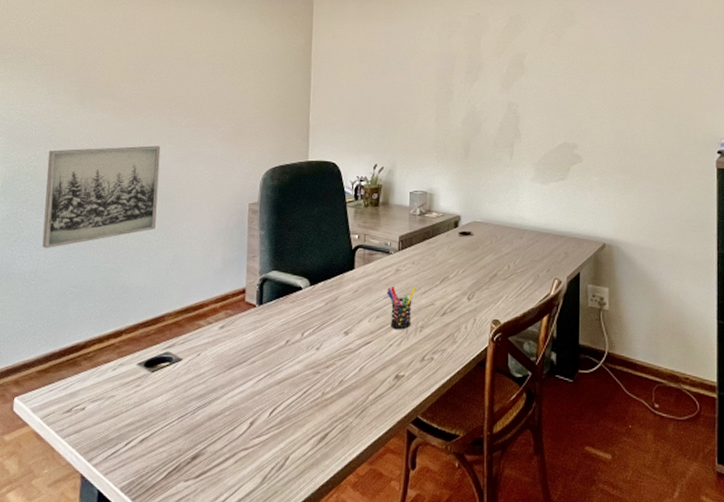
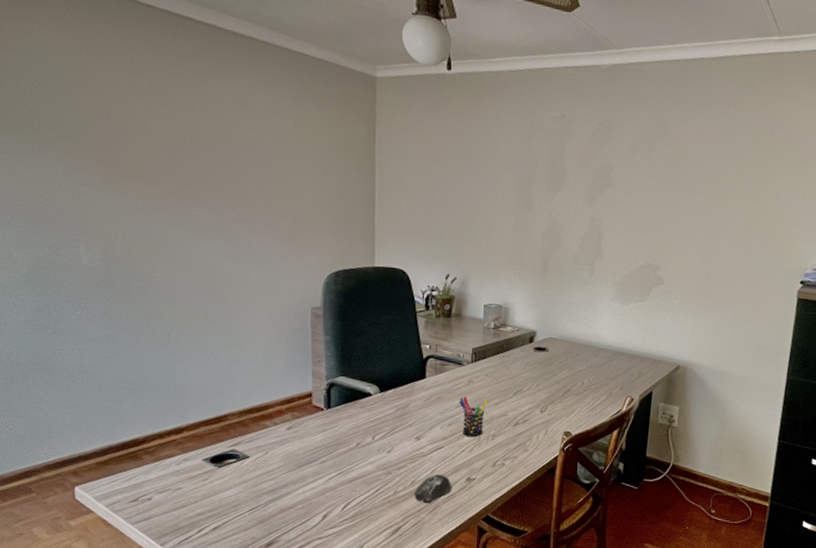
wall art: present [42,145,161,248] -> none [77,237,209,343]
computer mouse: none [342,372,381,406] -> present [414,474,452,504]

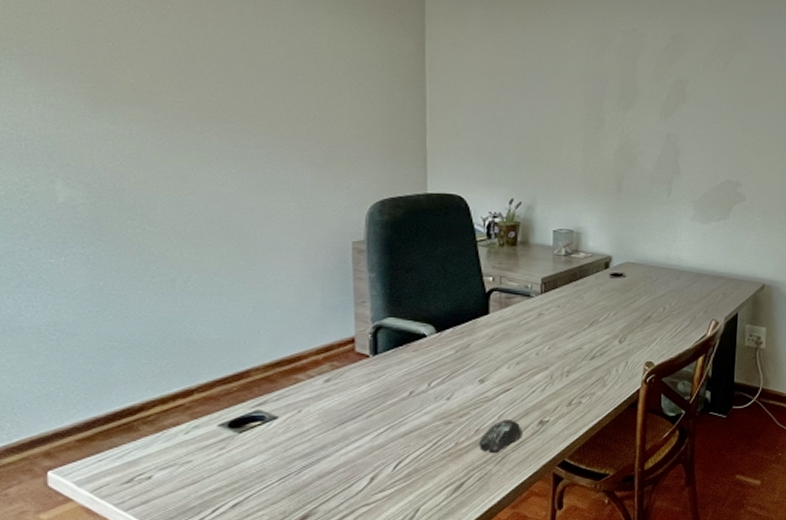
pen holder: present [459,397,488,438] -> none [528,331,561,376]

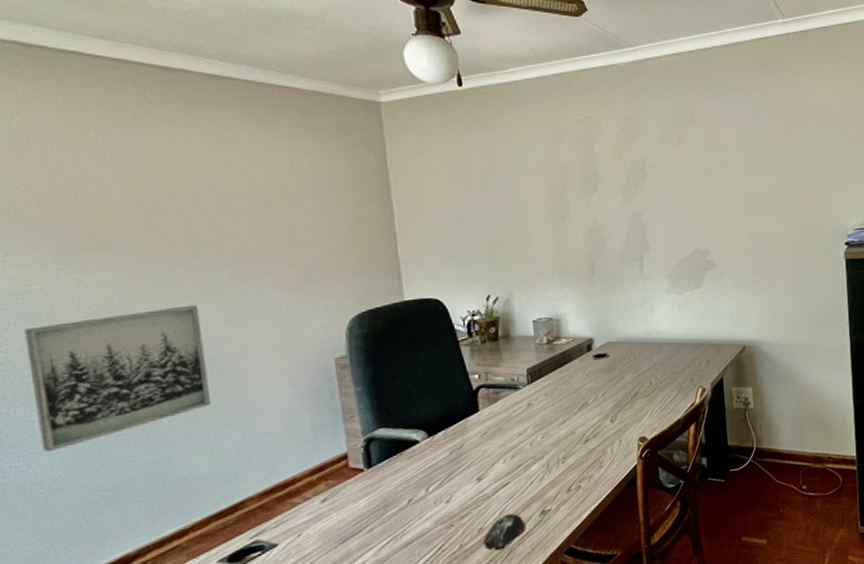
wall art: none [51,169,226,295] -> present [24,305,211,451]

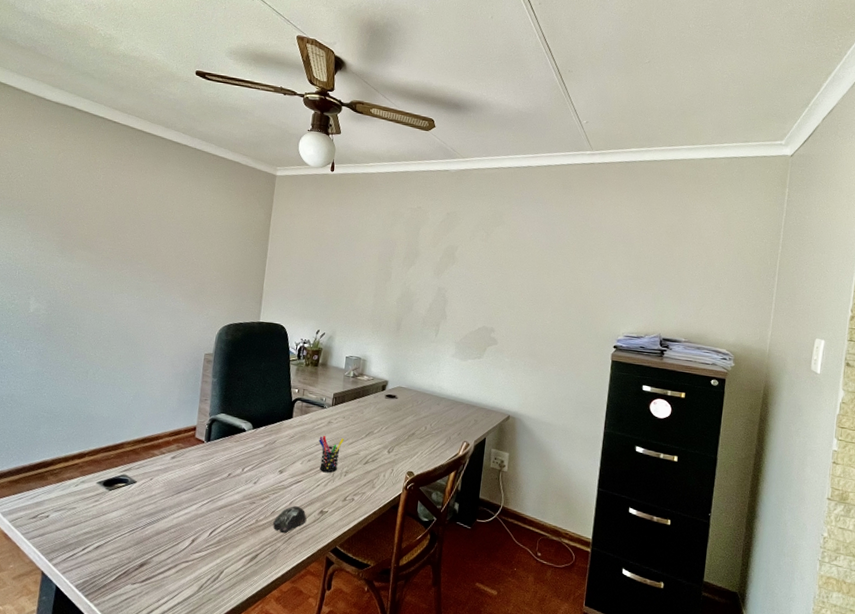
wall art: present [24,305,211,451] -> none [19,291,130,377]
pen holder: none [520,419,552,466] -> present [318,436,344,473]

